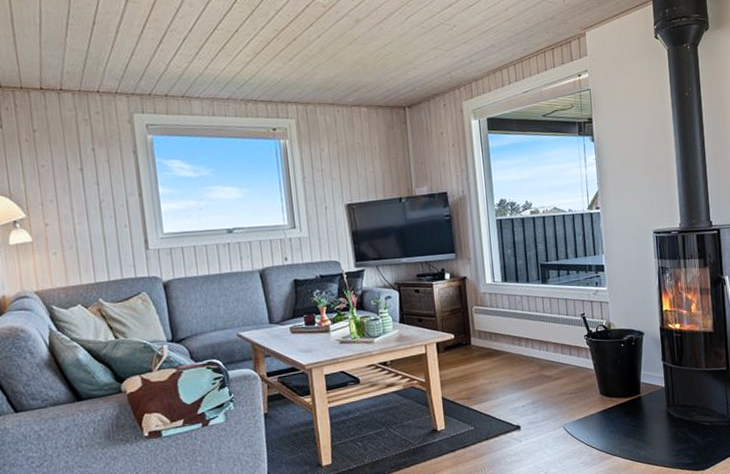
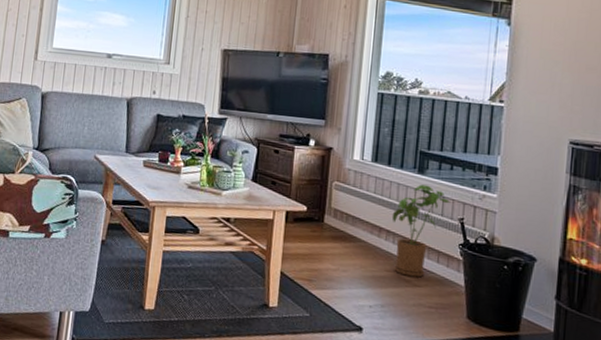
house plant: none [527,292,572,373] -> present [392,184,451,278]

